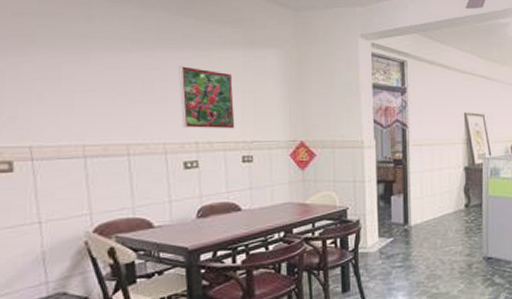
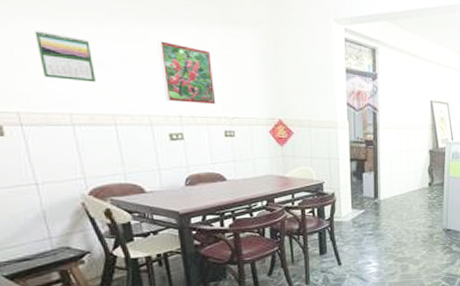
calendar: none [57,63,113,112] -> present [34,31,96,83]

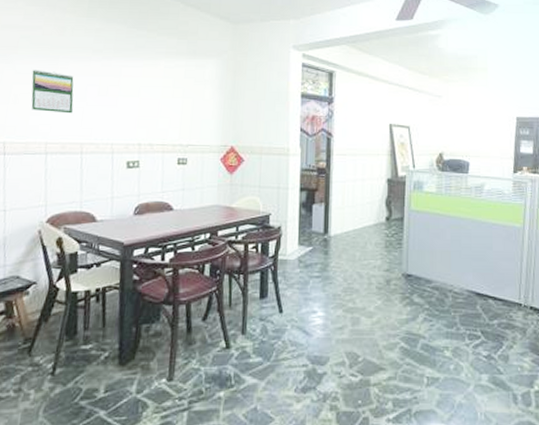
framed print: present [158,41,216,105] -> none [128,74,175,133]

